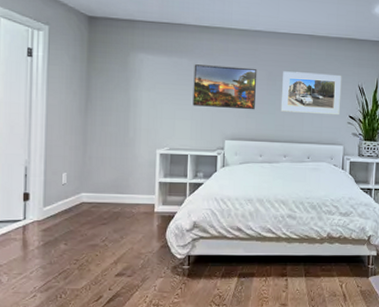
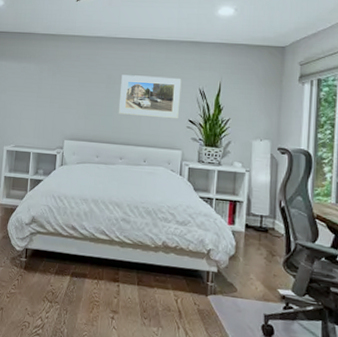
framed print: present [192,64,258,110] -> none [37,69,97,112]

